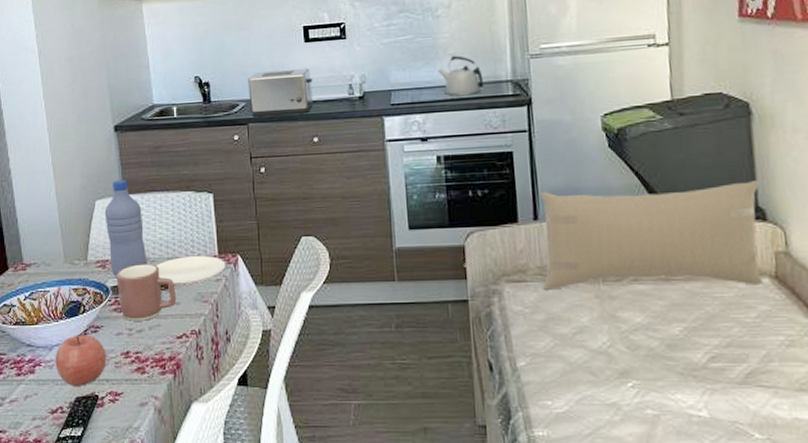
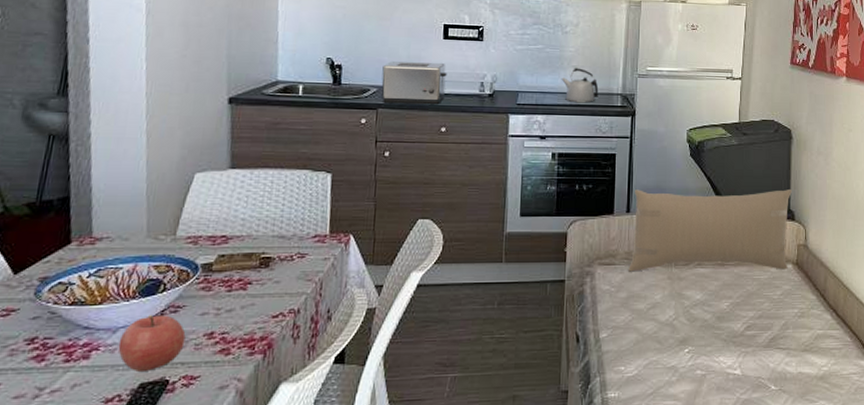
water bottle: present [104,179,148,276] -> none [204,153,250,253]
mug: present [116,263,177,321] -> none [208,241,278,300]
plate: present [156,256,226,284] -> none [258,235,337,262]

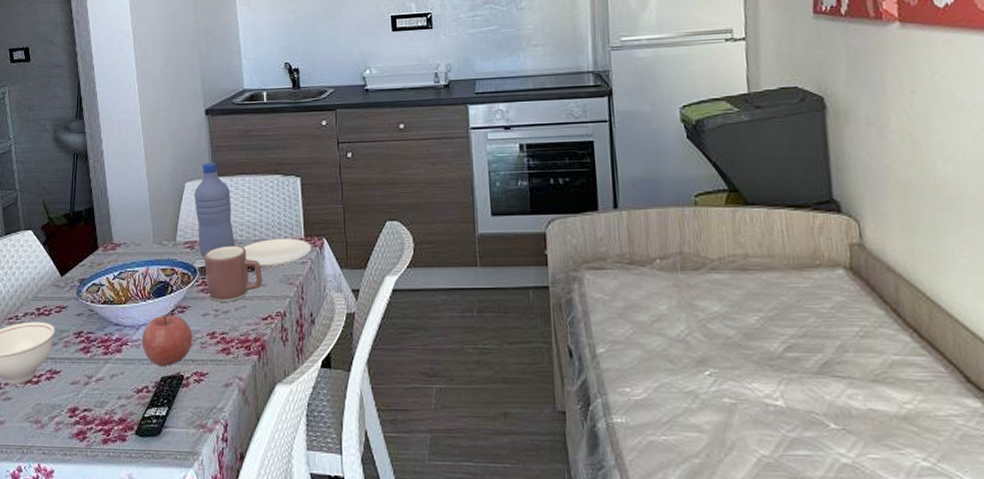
water bottle: none [204,153,250,253] -> present [194,162,235,257]
mug: none [208,241,278,300] -> present [204,245,263,302]
plate: none [258,235,337,262] -> present [243,239,312,266]
toaster: present [381,61,447,105] -> none [336,57,400,104]
kettle: present [561,68,599,103] -> none [521,47,566,86]
pillow: present [628,189,792,272] -> none [620,173,838,278]

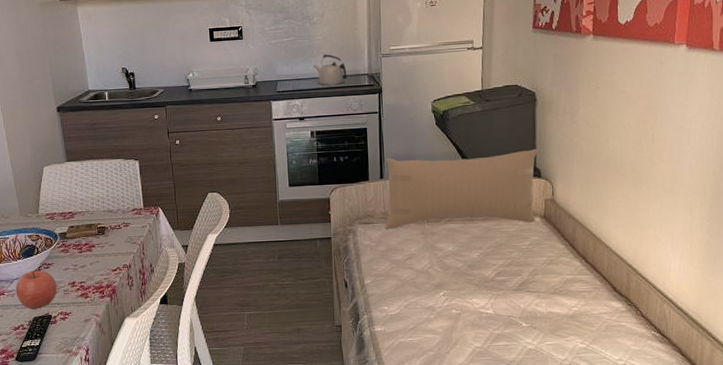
water bottle: present [194,162,235,257] -> none [51,150,88,225]
mug: present [204,245,263,302] -> none [63,215,112,259]
plate: present [243,239,312,266] -> none [94,208,150,231]
kettle: none [521,47,566,86] -> present [313,54,347,86]
pillow: none [620,173,838,278] -> present [385,149,537,229]

